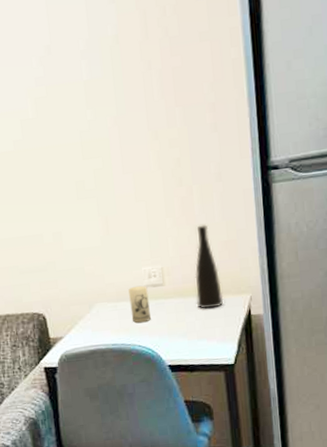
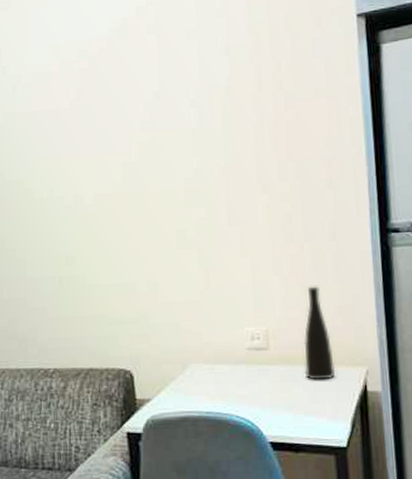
candle: present [128,285,151,323] -> none [228,347,252,390]

